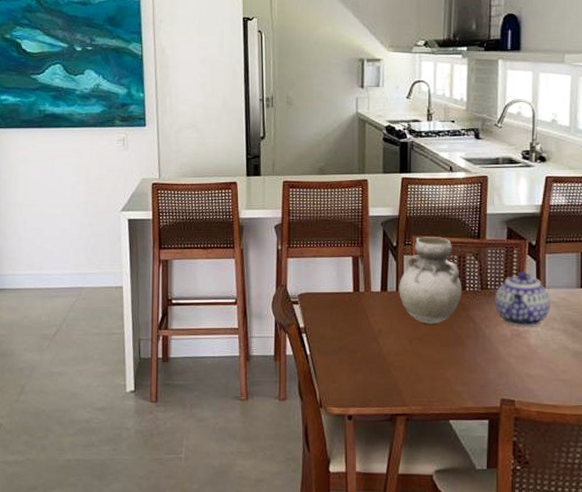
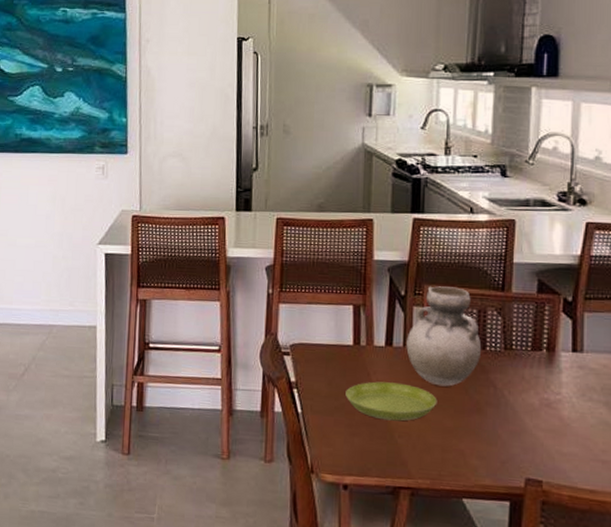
saucer: none [348,323,426,357] -> present [345,381,437,422]
teapot: present [494,271,550,327] -> none [520,331,589,397]

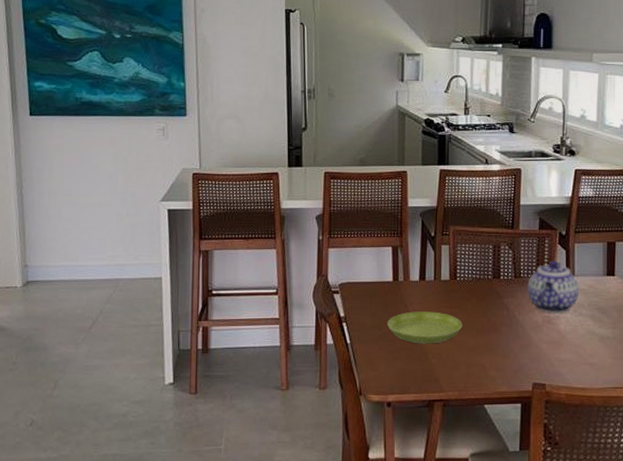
vase: present [406,286,482,387] -> none [437,227,497,312]
teapot: none [520,331,589,397] -> present [527,260,579,314]

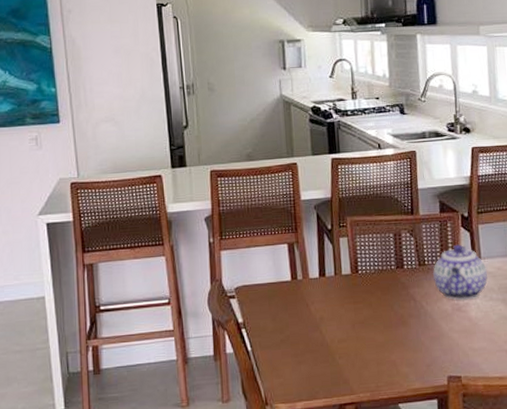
saucer: present [387,311,463,344] -> none [289,309,369,345]

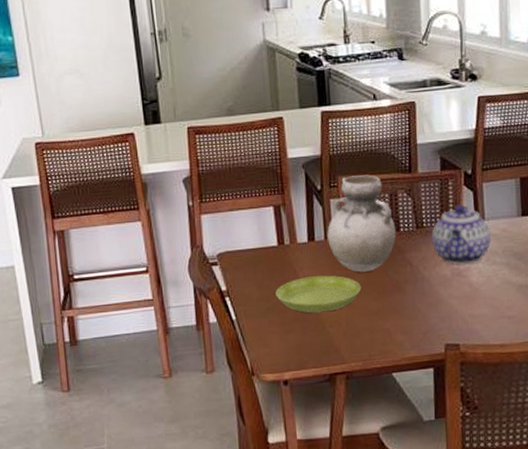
saucer: none [289,309,369,345] -> present [275,275,362,313]
vase: none [337,216,401,307] -> present [327,175,397,272]

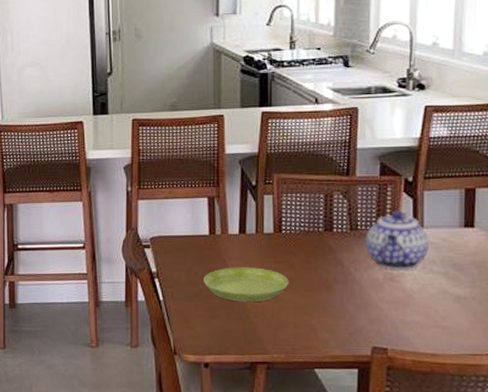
vase: present [327,175,397,272] -> none [259,175,329,268]

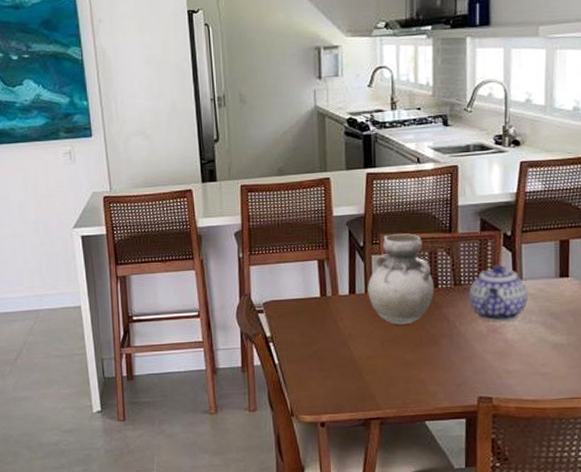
saucer: present [203,267,289,302] -> none [316,326,398,361]
vase: none [259,175,329,268] -> present [367,233,435,325]

